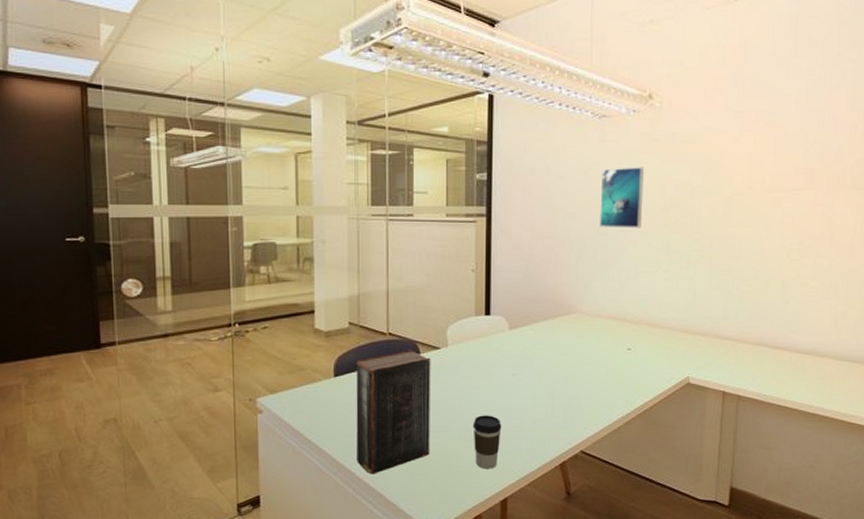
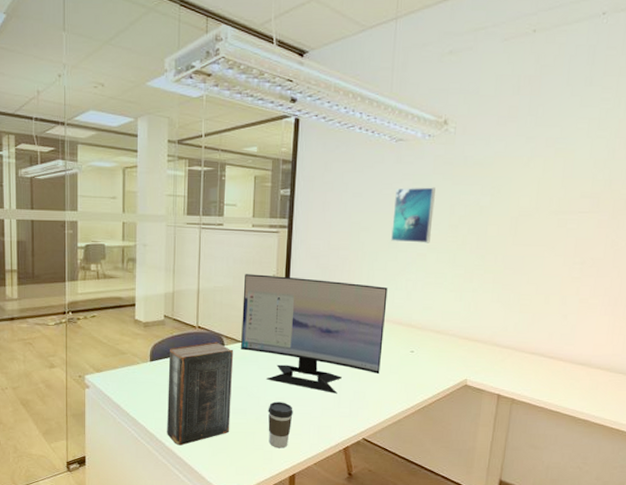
computer monitor: none [439,270,599,402] -> present [241,274,388,394]

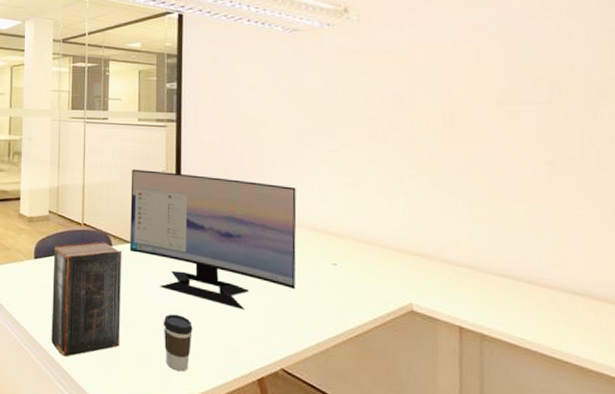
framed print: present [391,187,435,243] -> none [294,78,343,139]

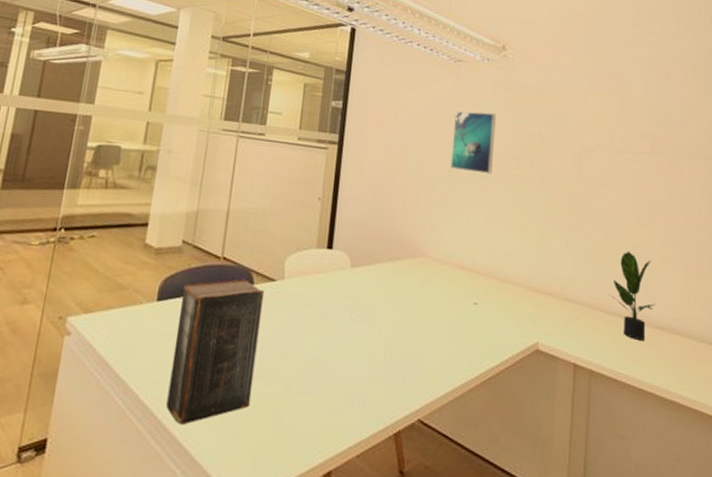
computer monitor: present [130,169,297,310] -> none [274,195,447,356]
coffee cup: present [163,314,193,372] -> none [300,364,333,432]
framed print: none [294,78,343,139] -> present [451,111,496,174]
potted plant: none [500,210,568,306] -> present [609,251,656,340]

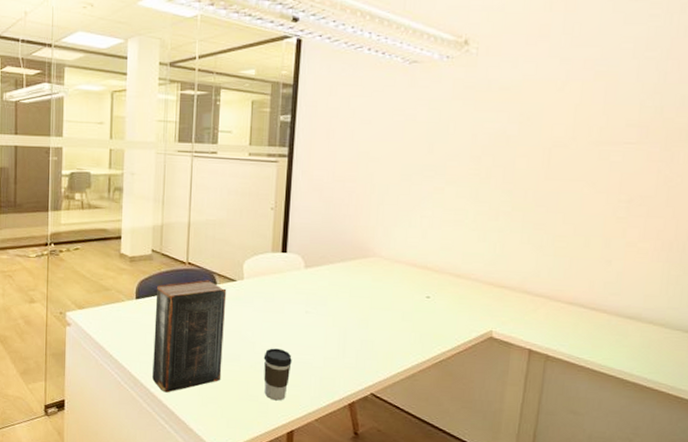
coffee cup: none [300,364,333,432] -> present [263,348,292,401]
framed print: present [451,111,496,174] -> none [404,113,455,176]
potted plant: present [609,251,656,340] -> none [572,244,626,329]

